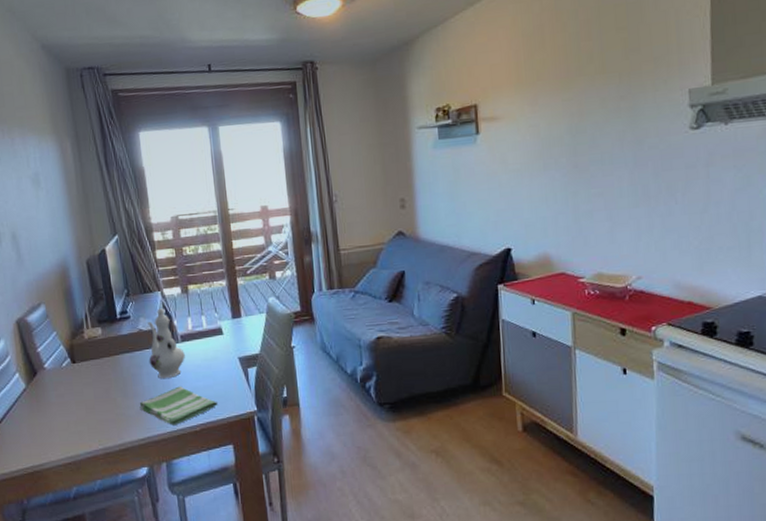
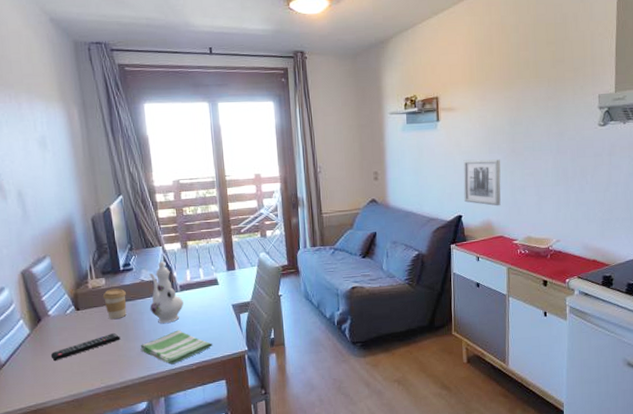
remote control: none [46,389,119,420] -> present [50,333,121,362]
coffee cup: none [99,339,125,374] -> present [102,288,127,320]
wall art: none [511,177,561,236] -> present [463,159,501,206]

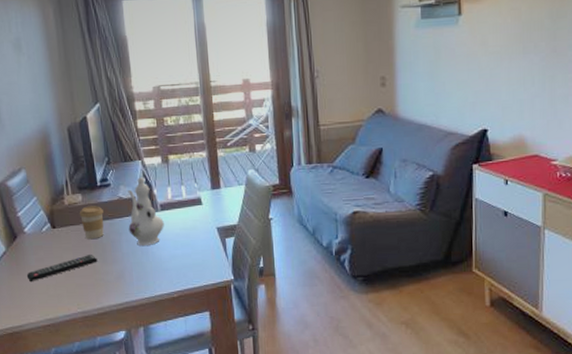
dish towel: present [140,330,212,364] -> none [118,254,195,291]
wall art: present [463,159,501,206] -> none [490,61,538,119]

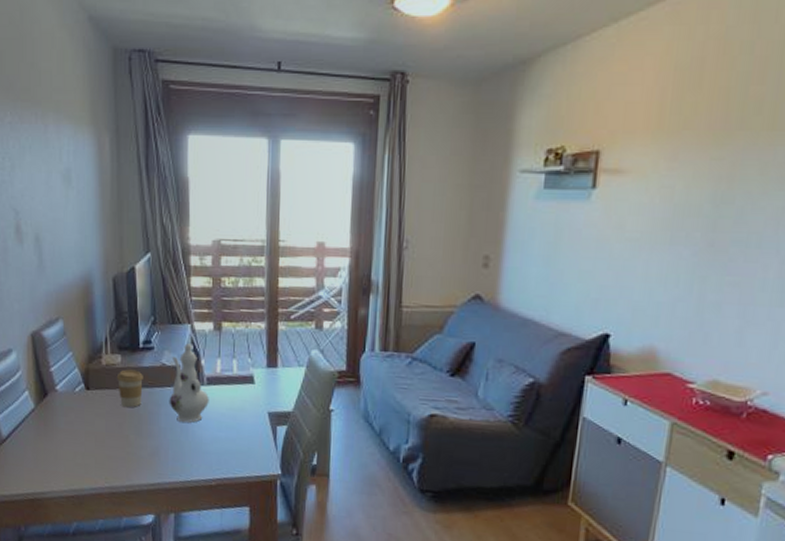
remote control: present [26,255,98,283] -> none [54,424,132,447]

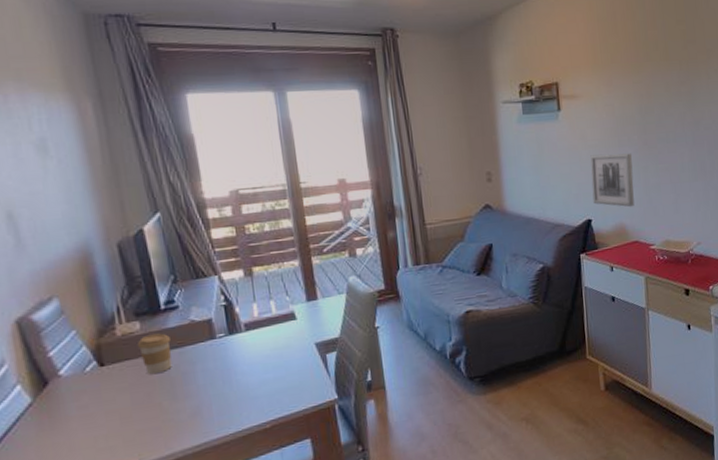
ewer: present [169,343,209,423] -> none [202,294,251,374]
wall art: none [617,251,686,328] -> present [590,153,635,207]

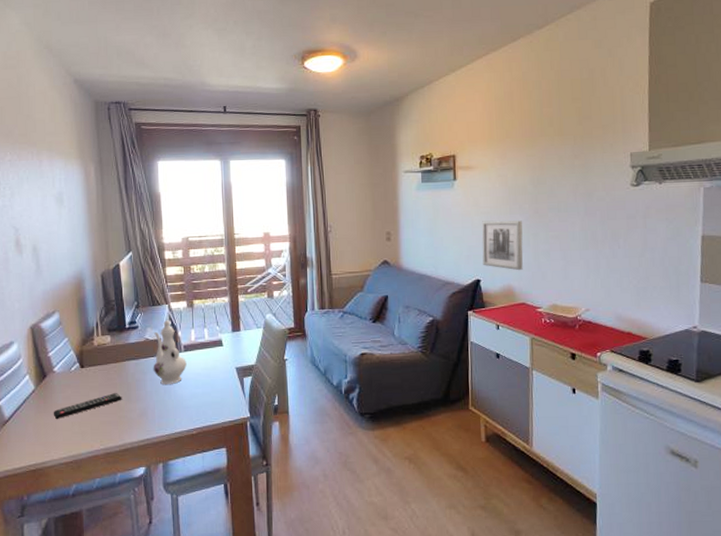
remote control: none [63,392,165,437] -> present [53,393,122,420]
coffee cup: present [136,333,172,375] -> none [107,346,130,379]
ewer: none [202,294,251,374] -> present [153,320,187,384]

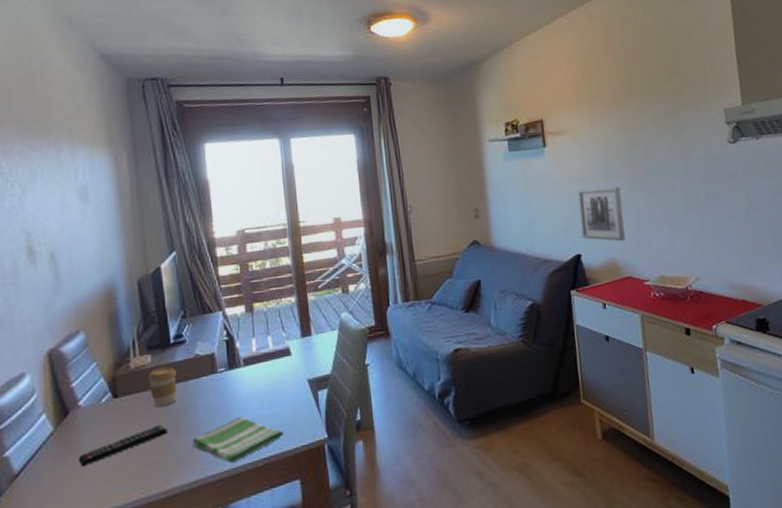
coffee cup: none [107,346,130,379] -> present [147,366,177,408]
dish towel: none [141,392,214,428] -> present [192,416,284,463]
ewer: present [153,320,187,384] -> none [205,330,248,409]

